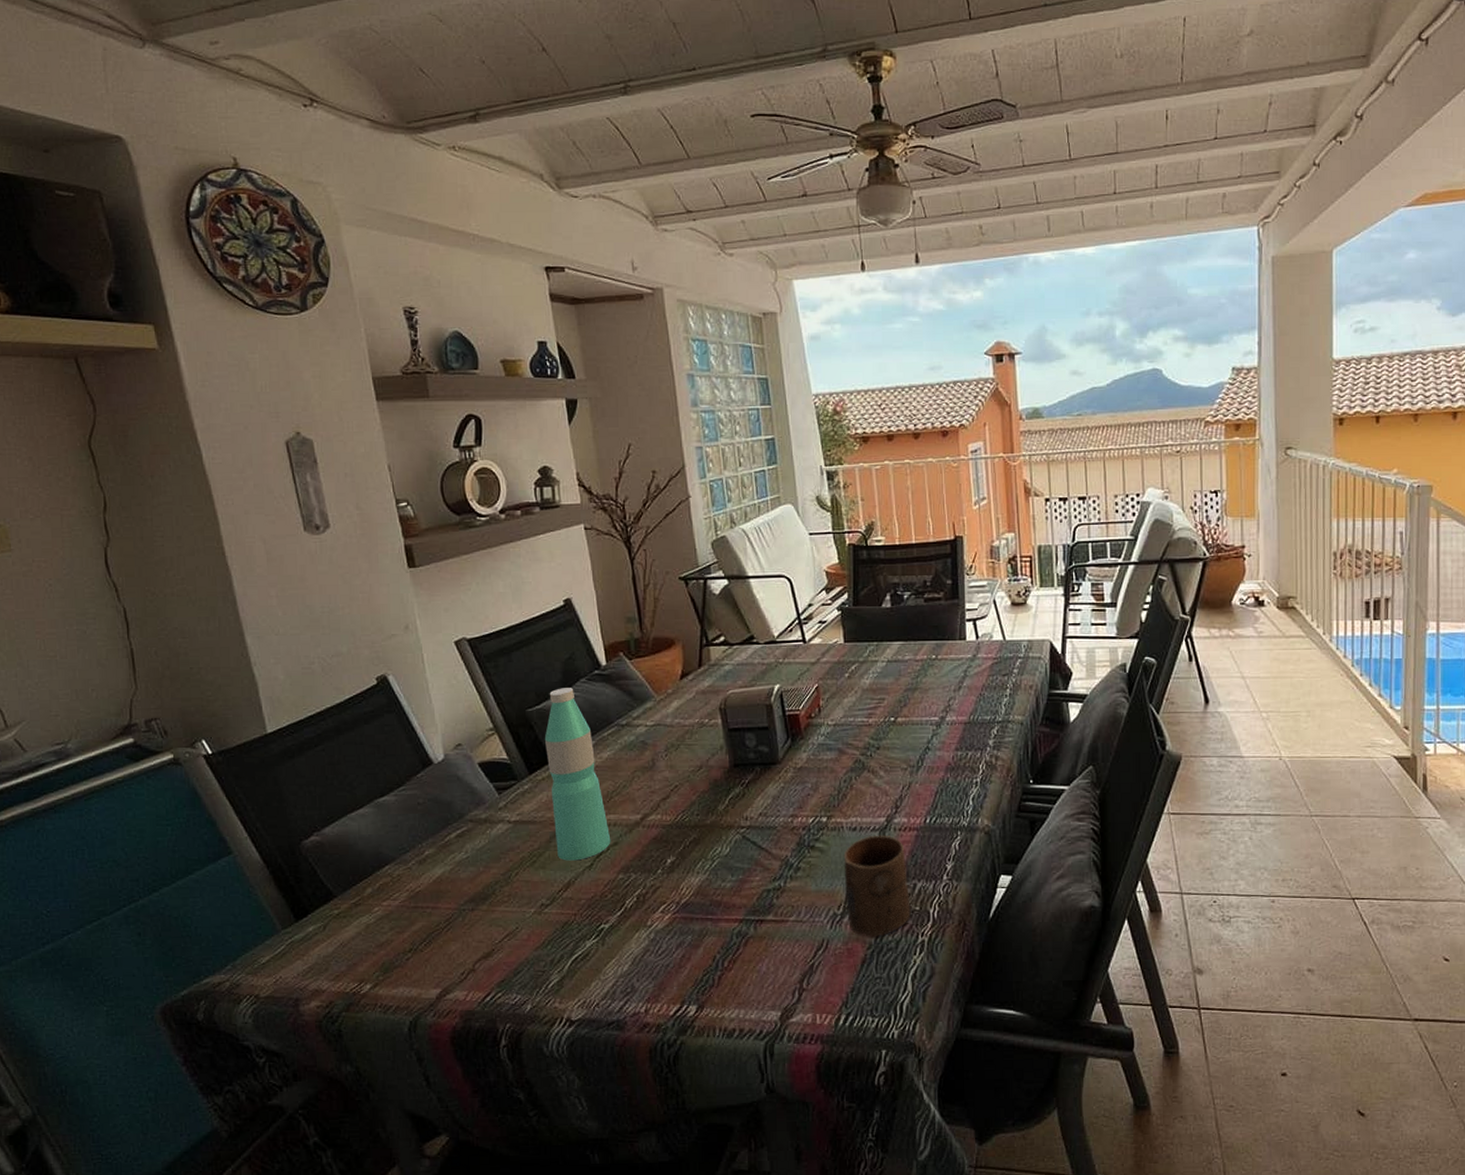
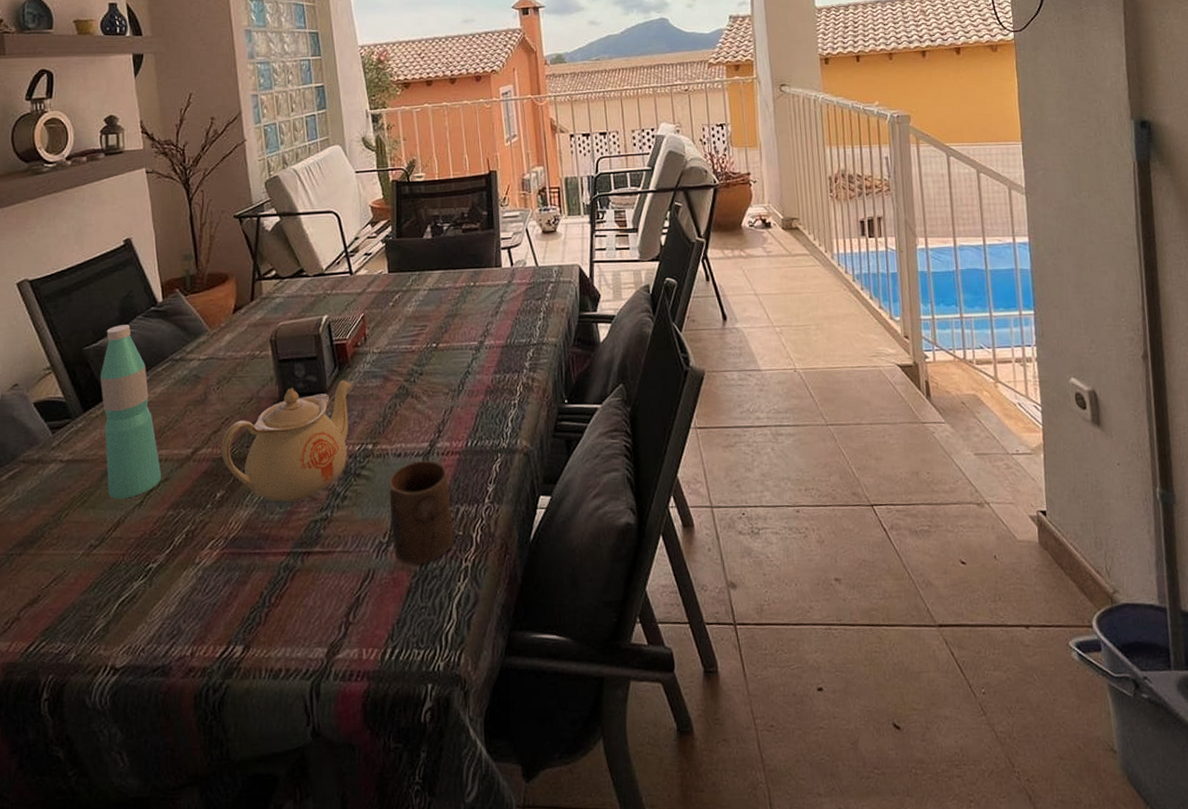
teapot: none [671,752,805,870] -> present [221,380,352,502]

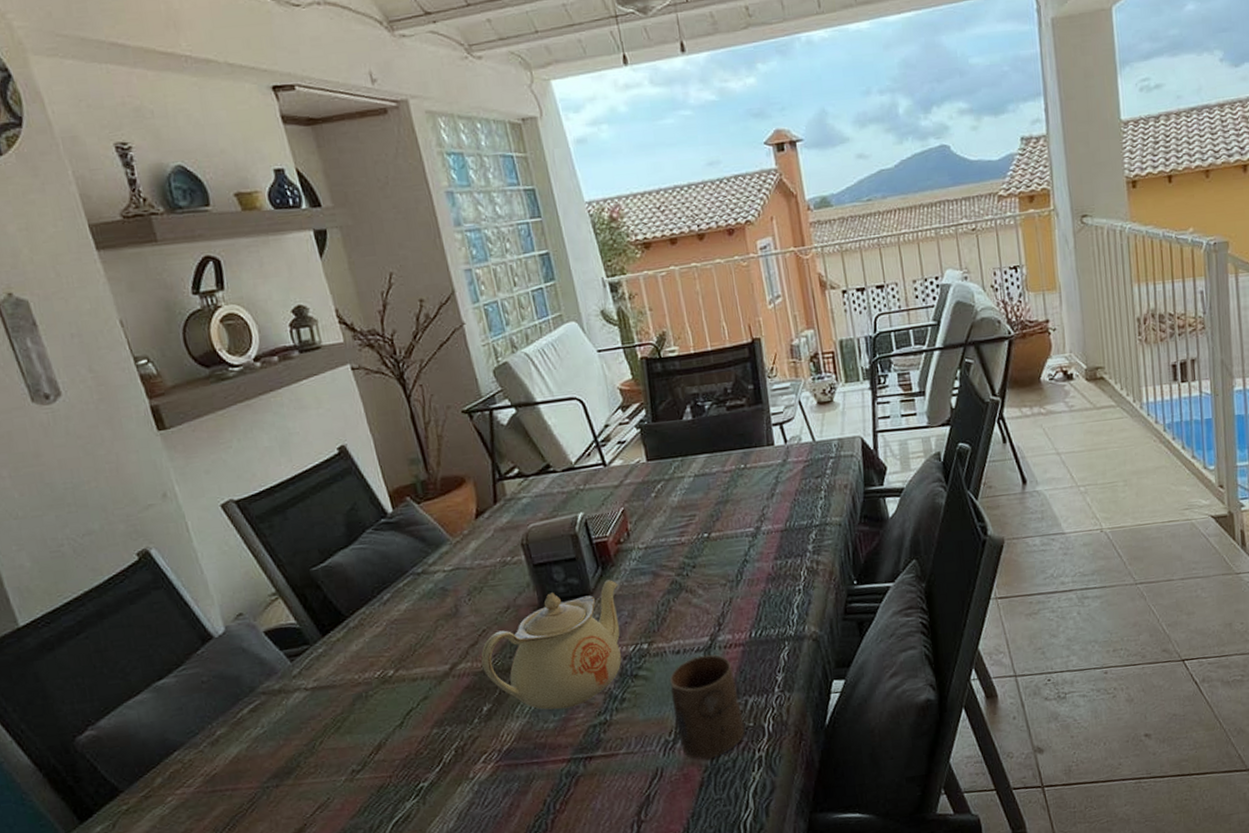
water bottle: present [100,325,162,499] -> none [333,540,421,723]

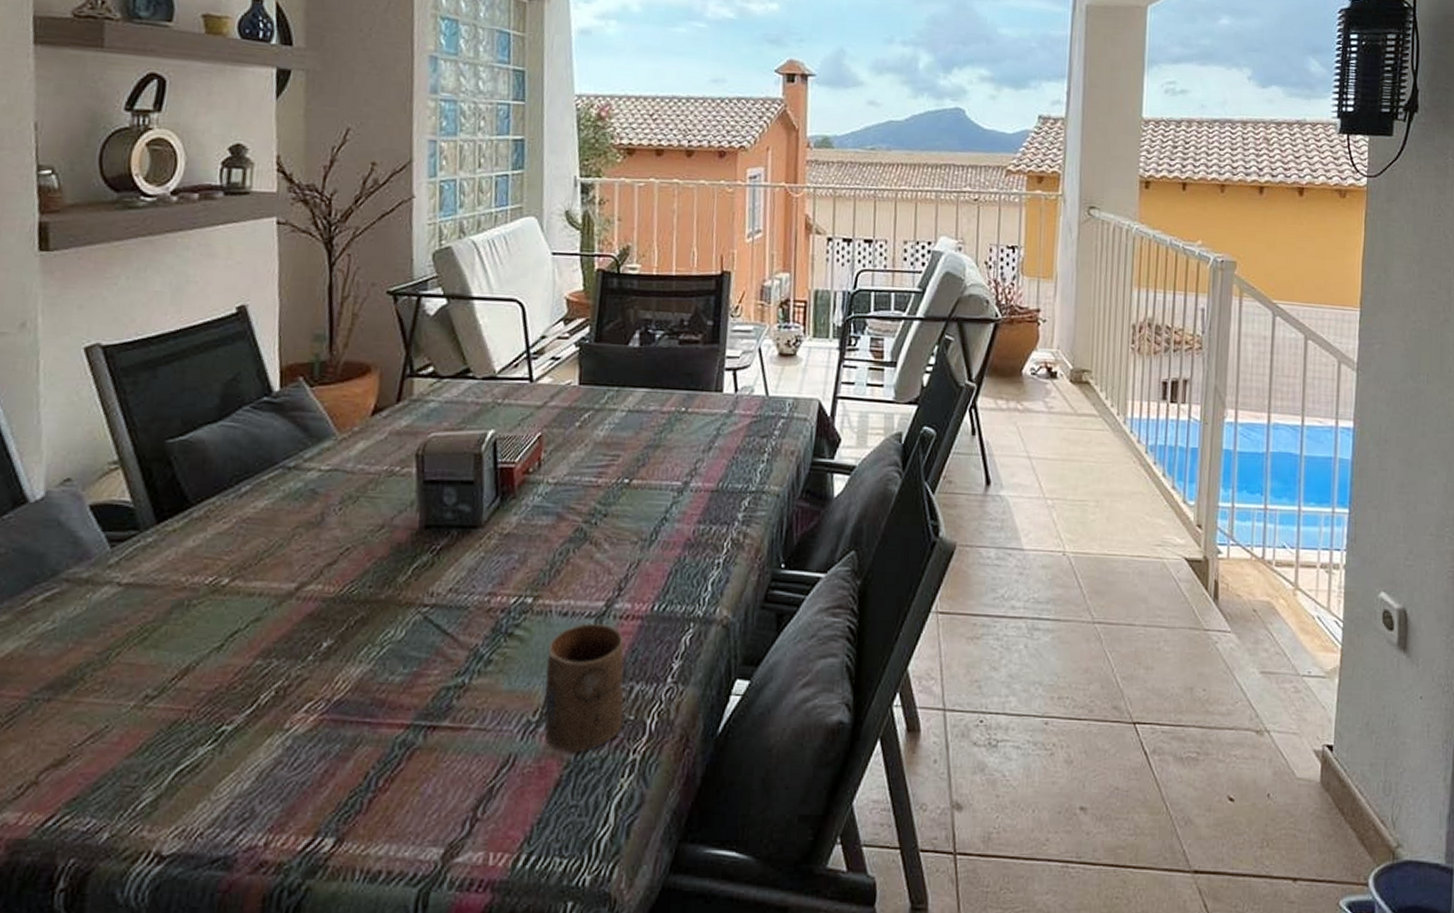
teapot: present [481,580,622,710] -> none [334,514,515,661]

